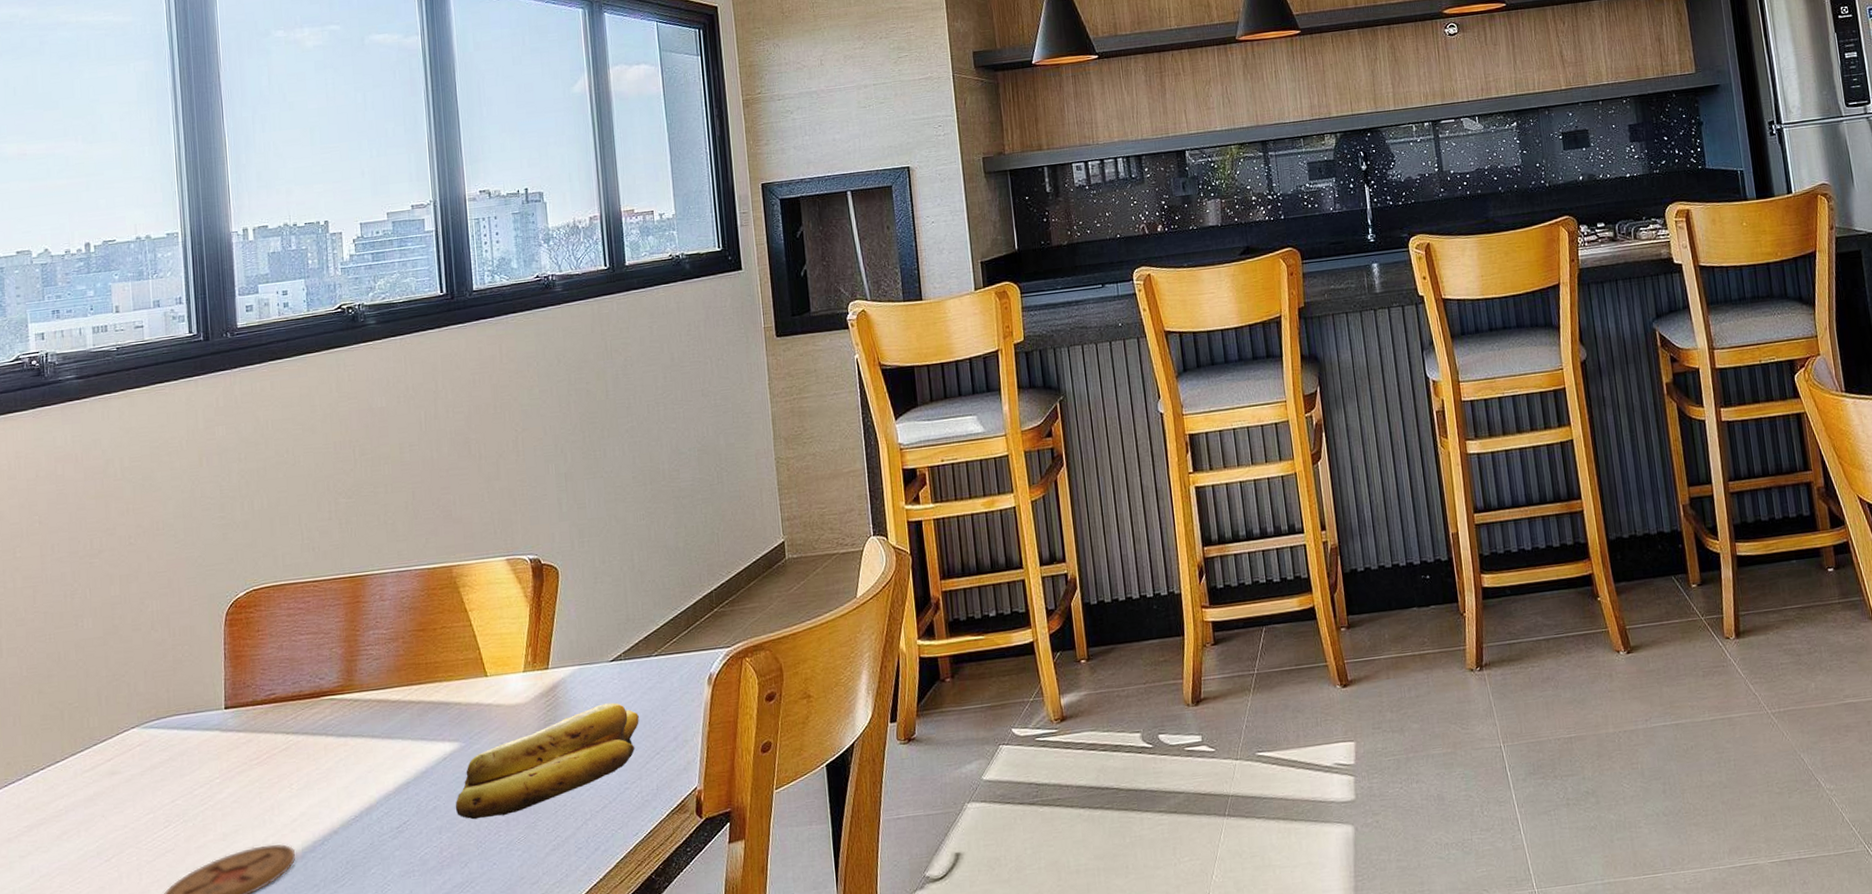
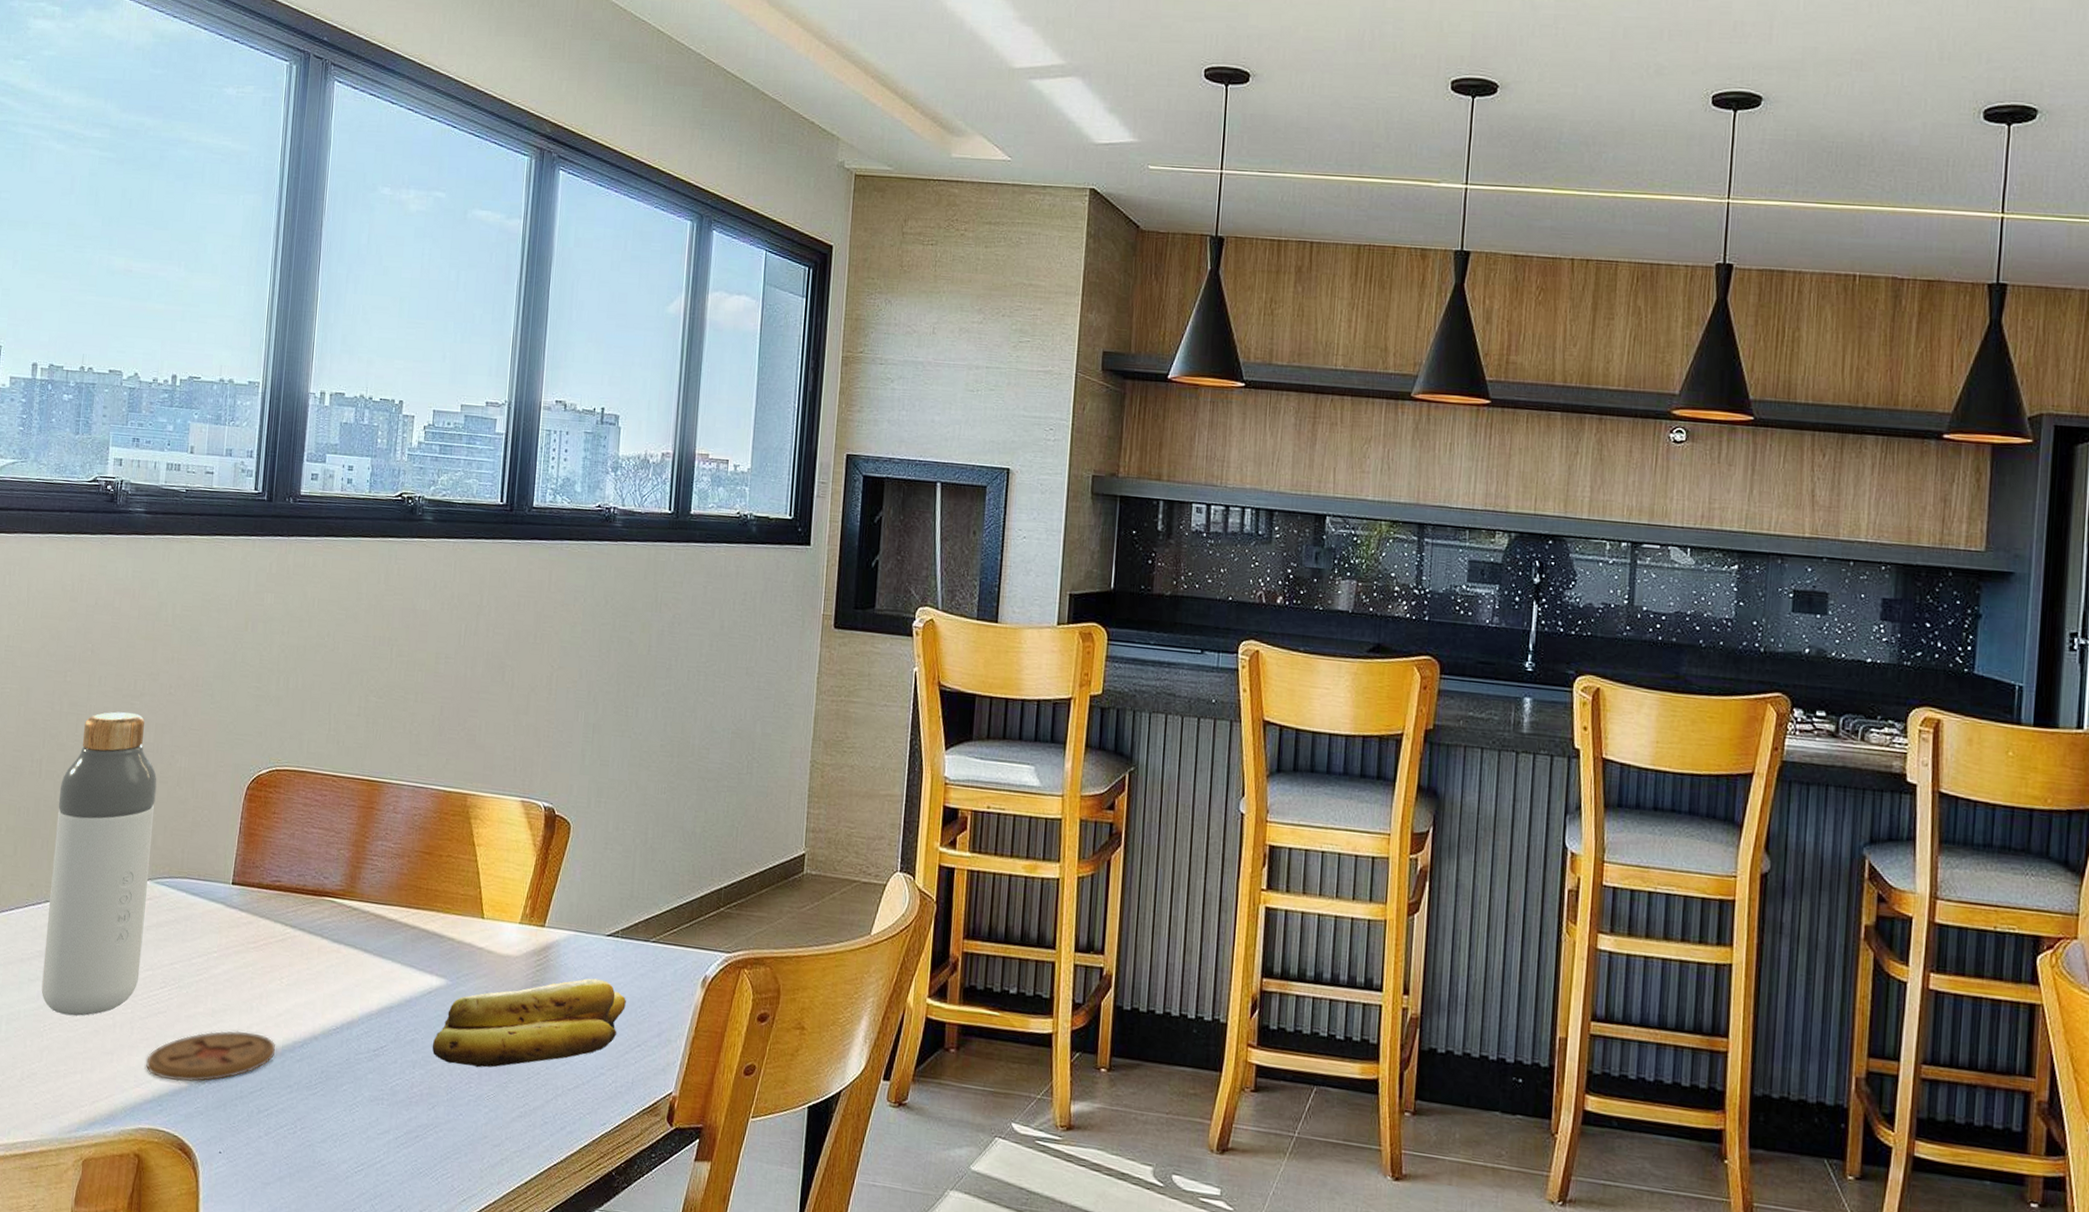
bottle: none [25,571,140,882] -> present [41,711,157,1016]

